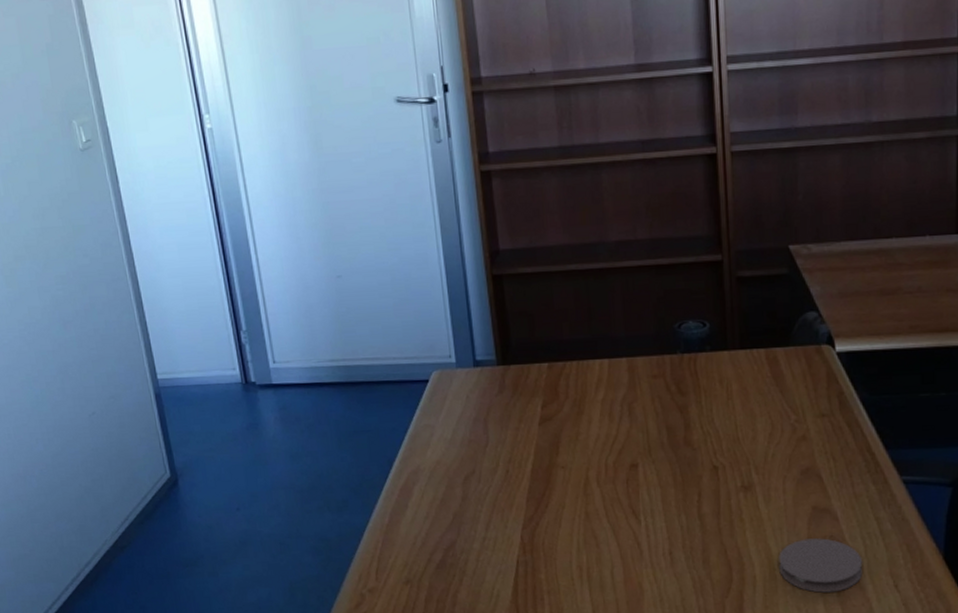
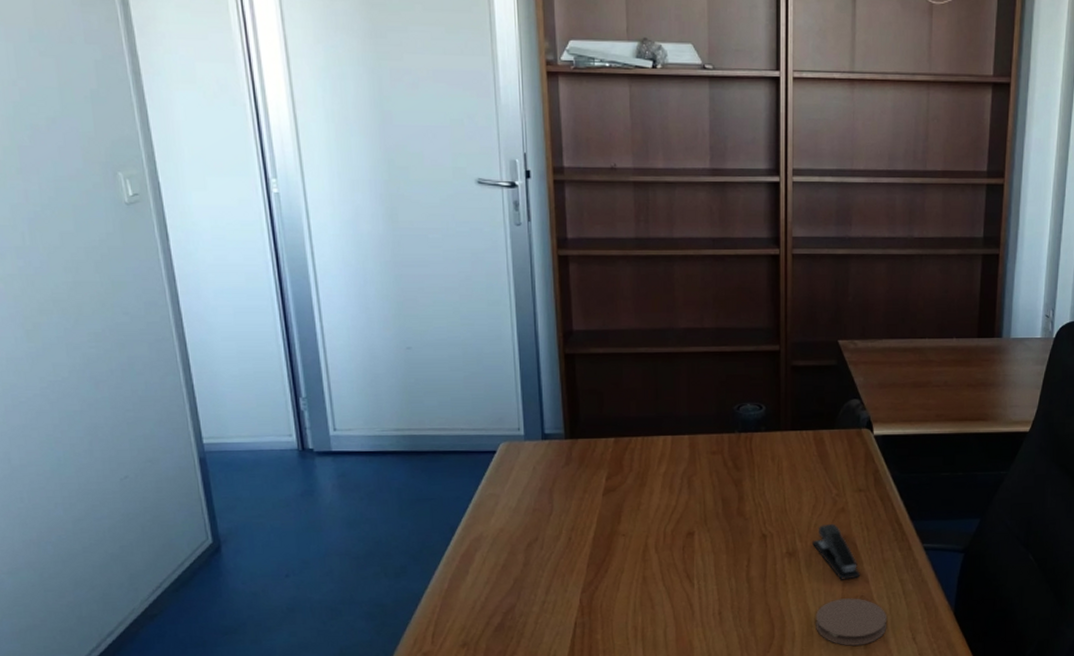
stapler: none [769,453,829,518] -> present [811,523,861,580]

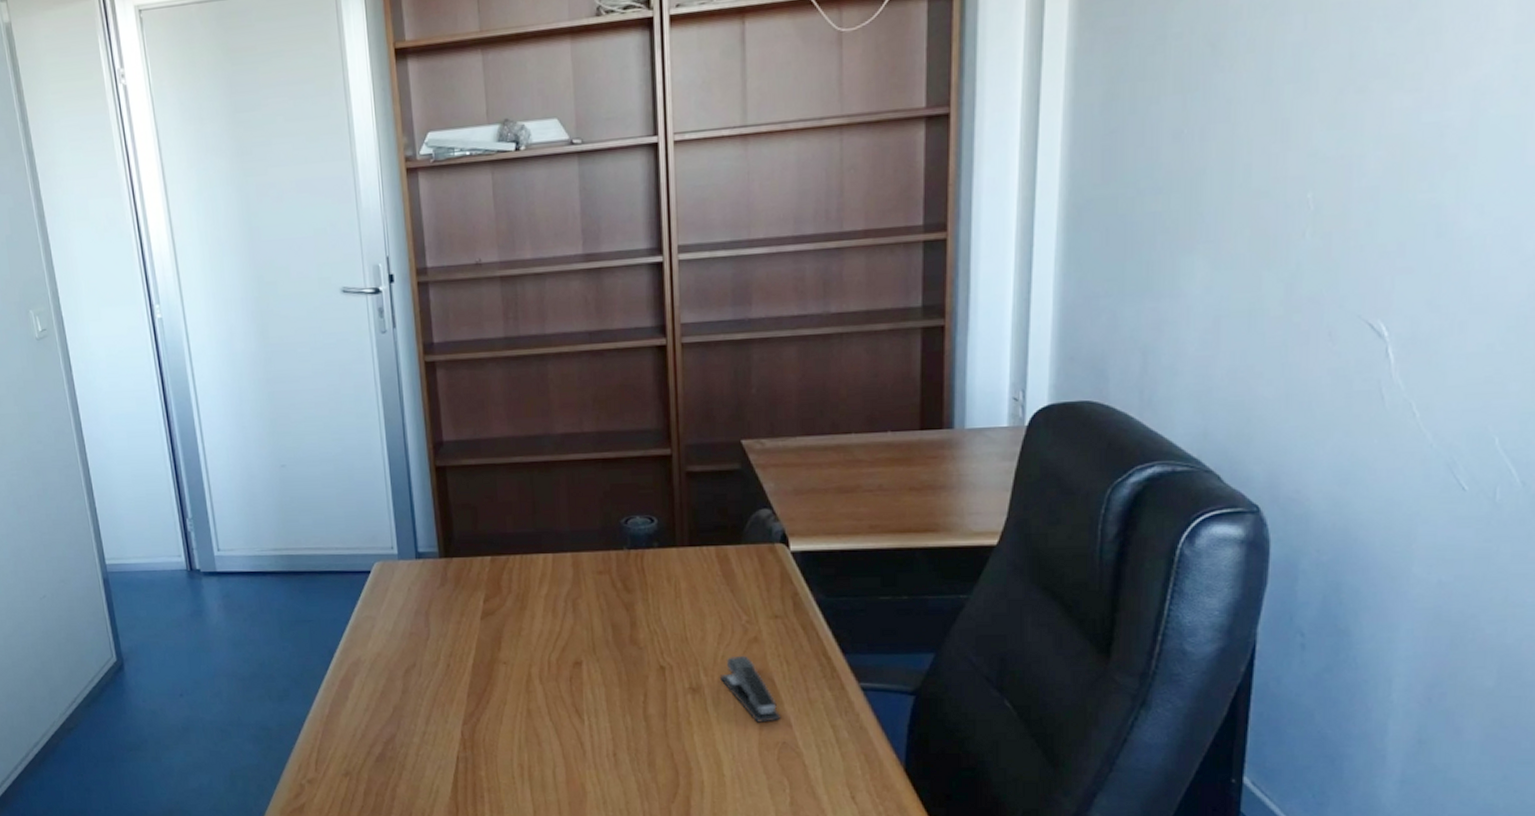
coaster: present [816,598,888,646] -> none [728,744,818,802]

